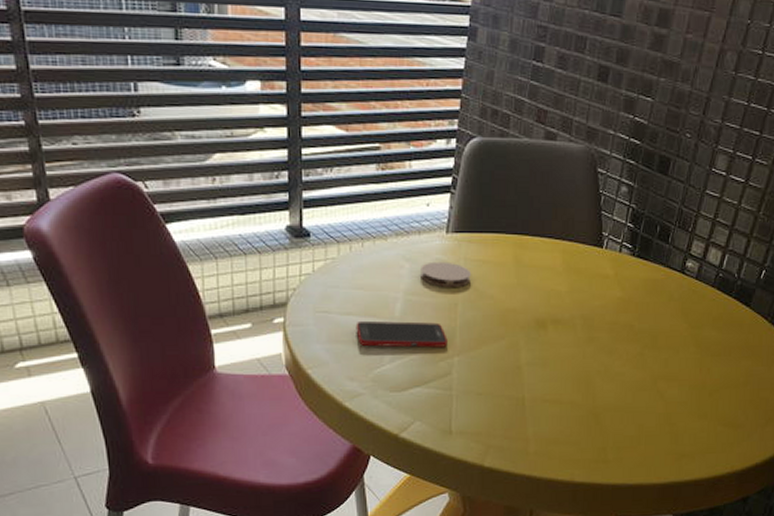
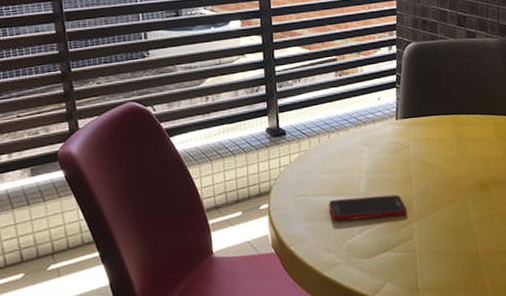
coaster: present [419,261,471,287] -> none [377,143,421,164]

